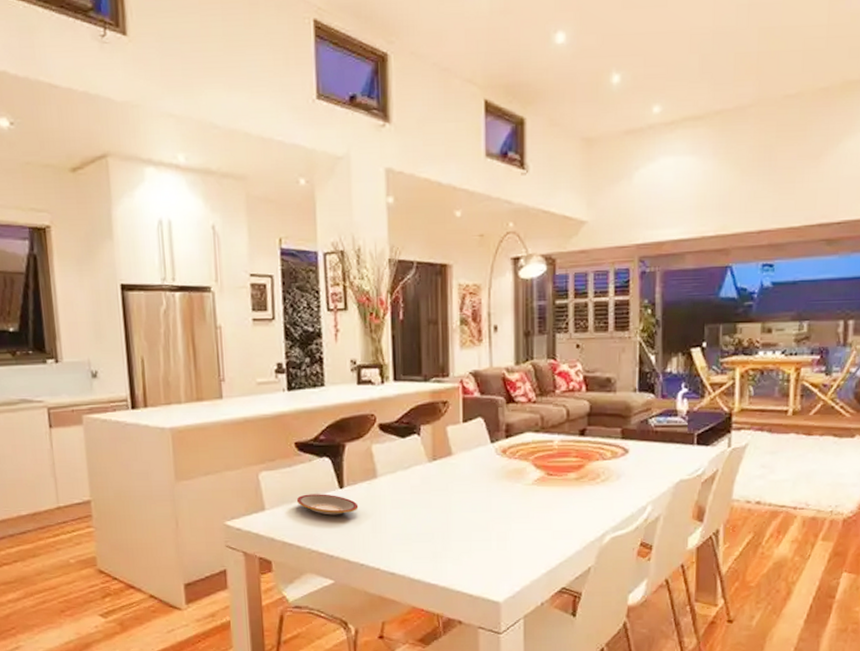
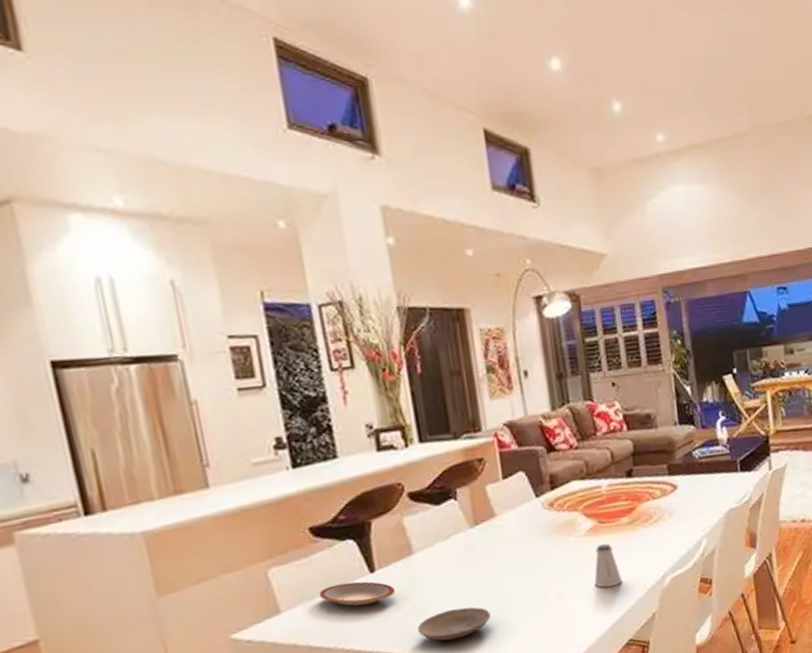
plate: none [372,532,437,558] -> present [417,607,491,641]
saltshaker: none [536,495,562,535] -> present [594,543,622,588]

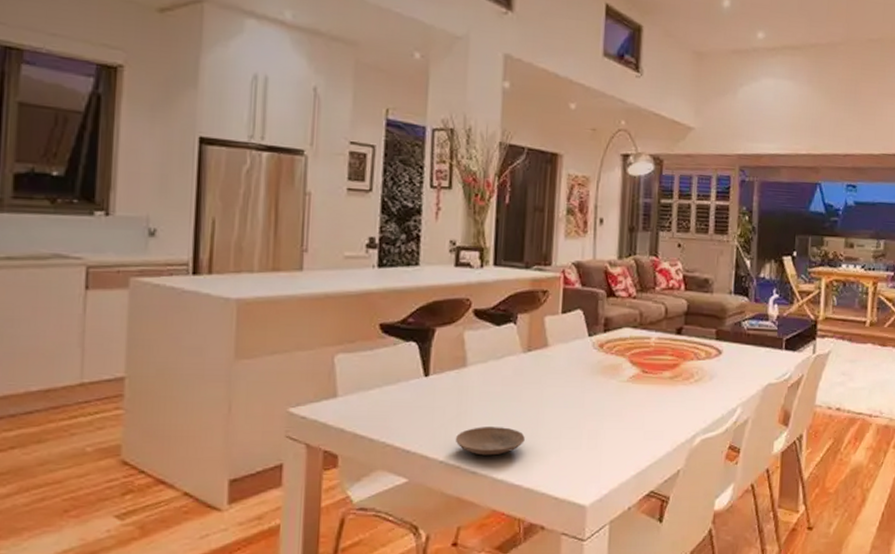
plate: present [319,581,396,607] -> none [374,381,444,406]
saltshaker: present [594,543,622,588] -> none [627,393,654,435]

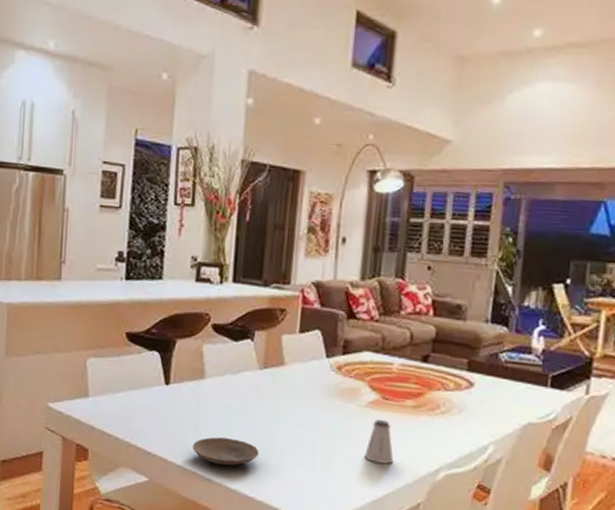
saltshaker: none [627,393,654,435] -> present [364,419,393,464]

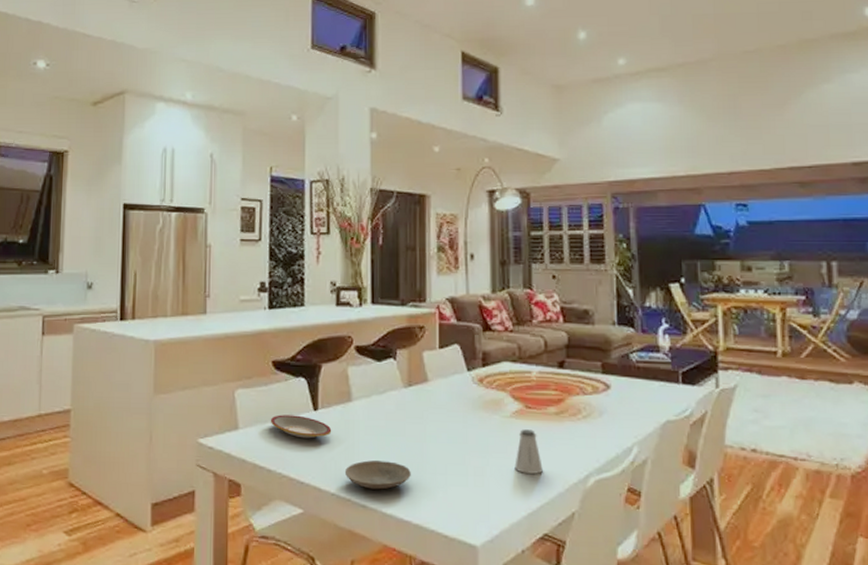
plate: none [120,386,182,412] -> present [270,415,332,439]

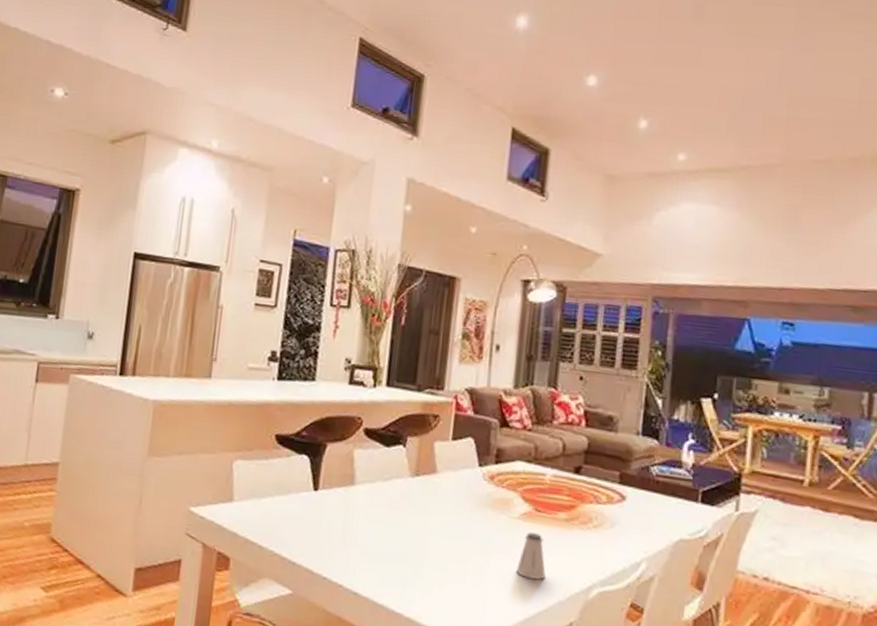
plate: present [270,415,332,439] -> none [267,491,331,519]
plate: present [344,460,411,490] -> none [339,547,408,579]

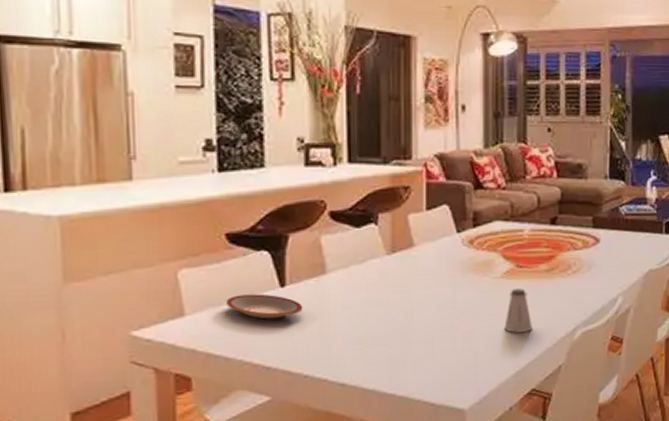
plate: none [267,491,331,519] -> present [225,294,303,319]

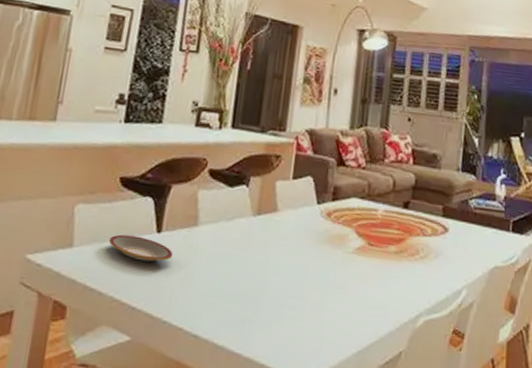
saltshaker: present [504,289,532,333] -> none [350,266,378,312]

